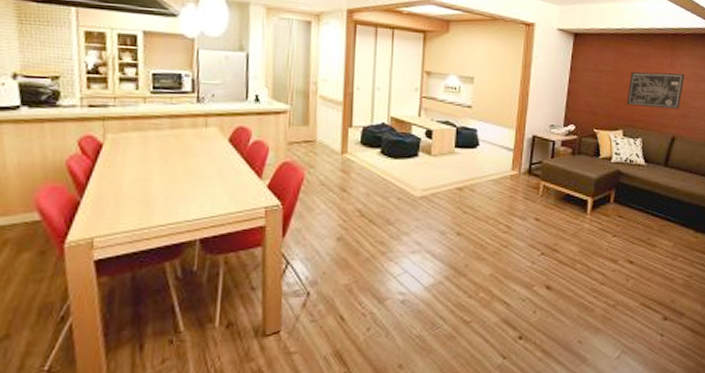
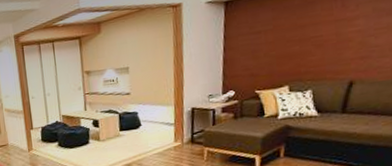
wall art: present [627,72,684,110] -> none [290,11,362,60]

